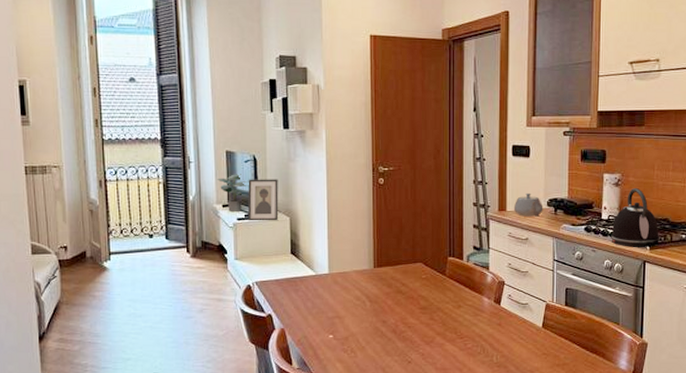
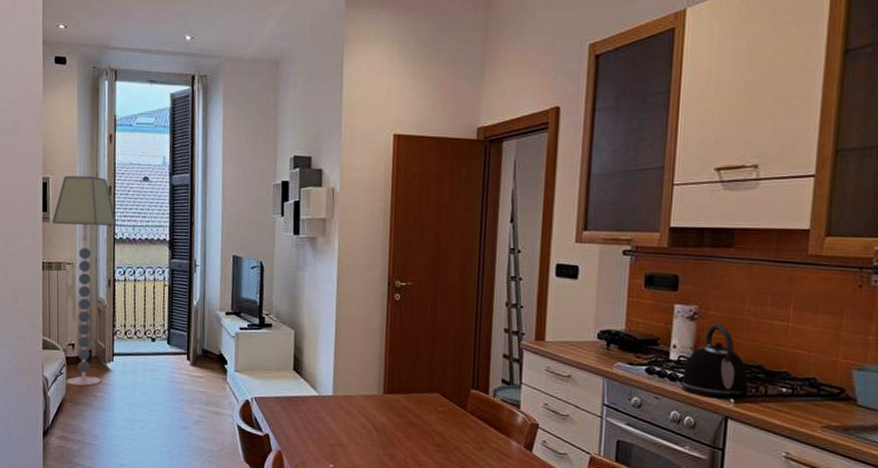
floor lamp: none [33,78,104,288] -> present [52,175,117,387]
potted plant: present [217,174,249,213] -> none [222,280,254,321]
picture frame: present [248,179,279,221] -> none [251,286,285,334]
teapot: present [513,192,543,217] -> none [554,321,593,351]

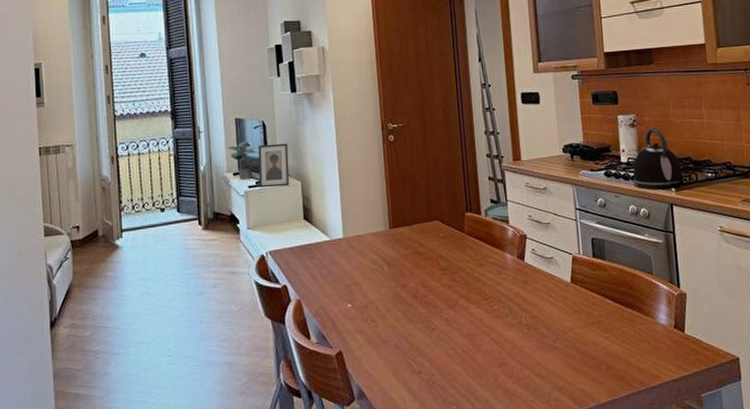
floor lamp: present [52,175,117,387] -> none [47,57,116,270]
potted plant: none [222,280,254,321] -> present [227,140,259,181]
picture frame: none [251,286,285,334] -> present [258,143,290,188]

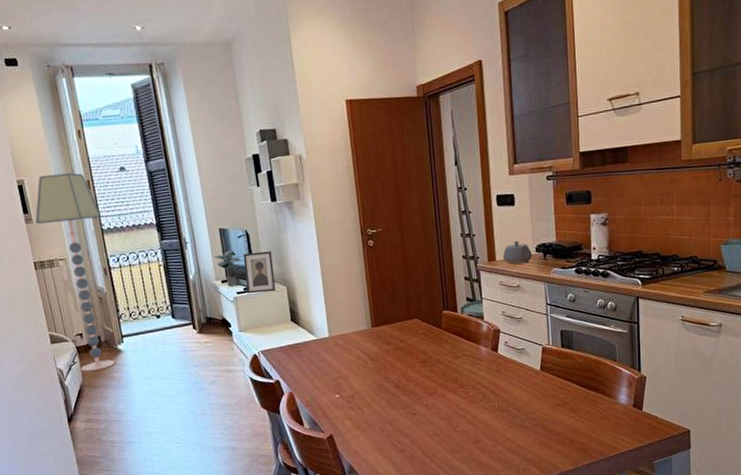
floor lamp: none [47,57,116,270] -> present [35,172,115,373]
teapot: none [528,140,560,166] -> present [502,240,533,265]
kettle: present [633,128,685,190] -> none [602,225,652,285]

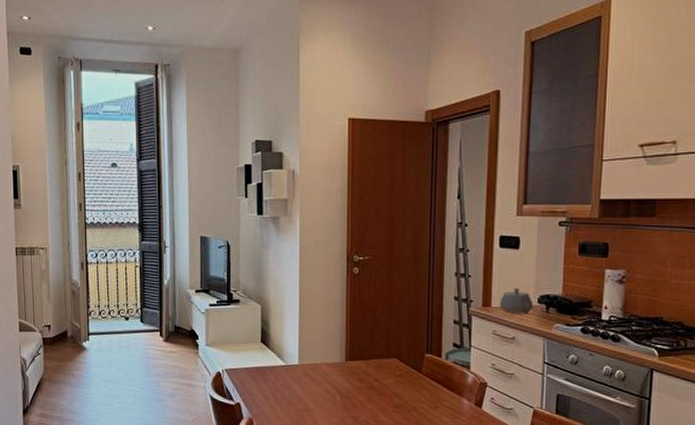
floor lamp: present [35,172,115,373] -> none [24,163,87,366]
potted plant: present [213,249,245,287] -> none [191,259,222,298]
picture frame: present [243,251,276,294] -> none [220,265,251,308]

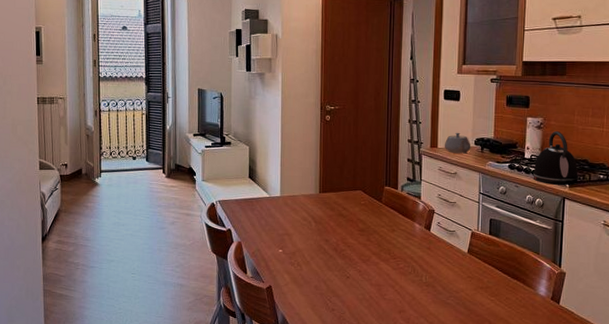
kettle: none [612,287,672,354] -> present [533,131,579,185]

